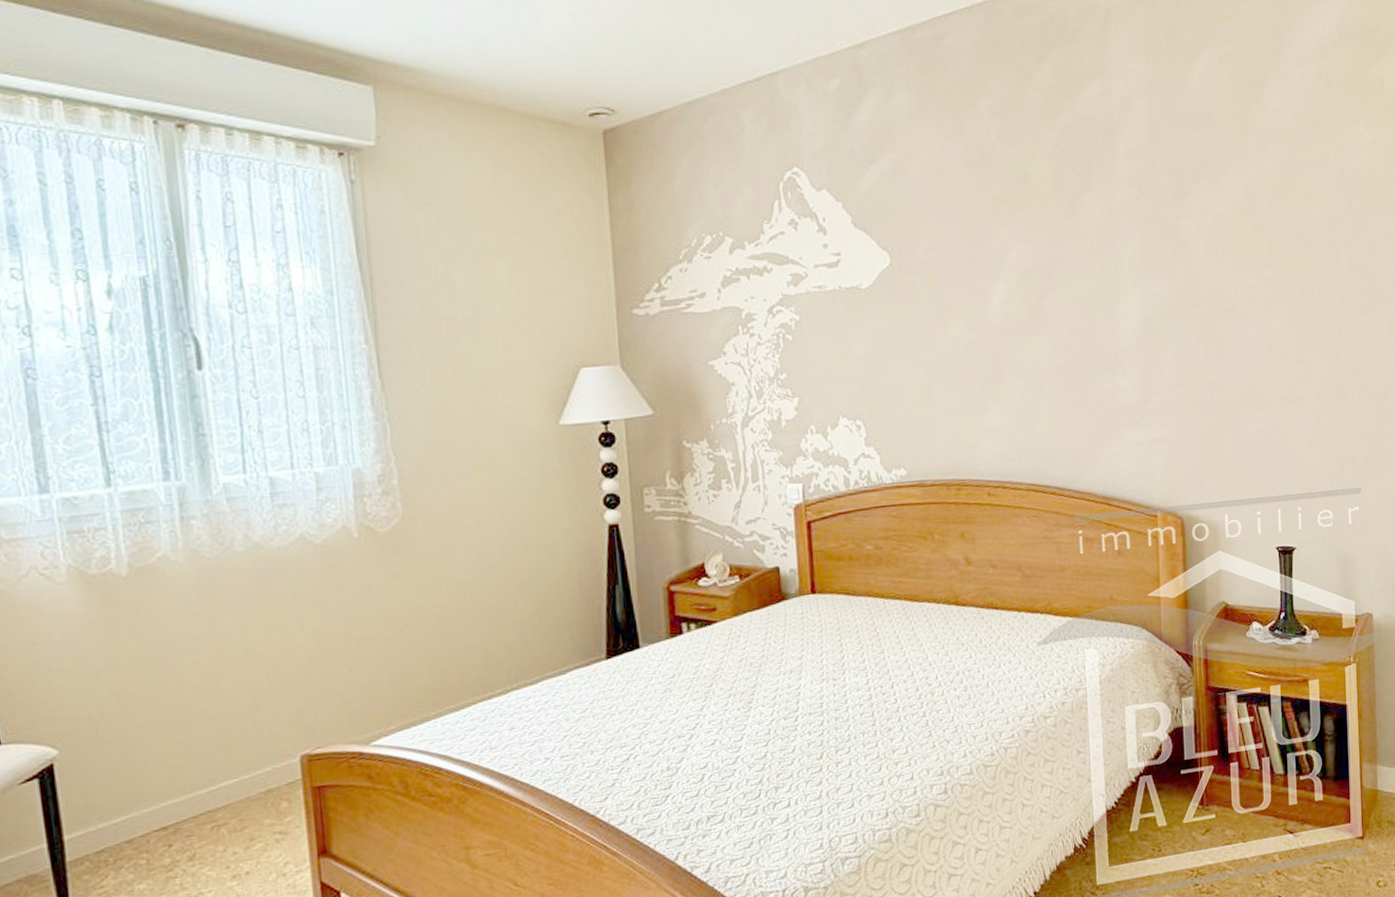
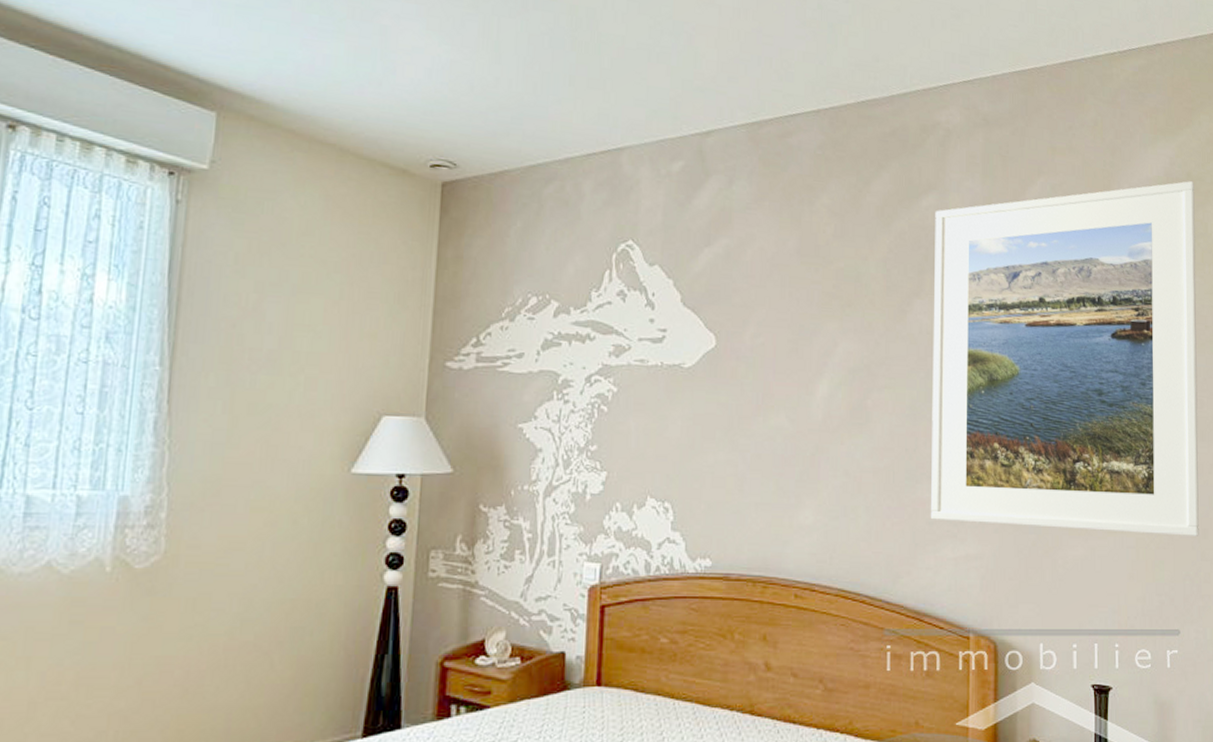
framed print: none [1099,34,1379,410] -> present [931,181,1199,536]

